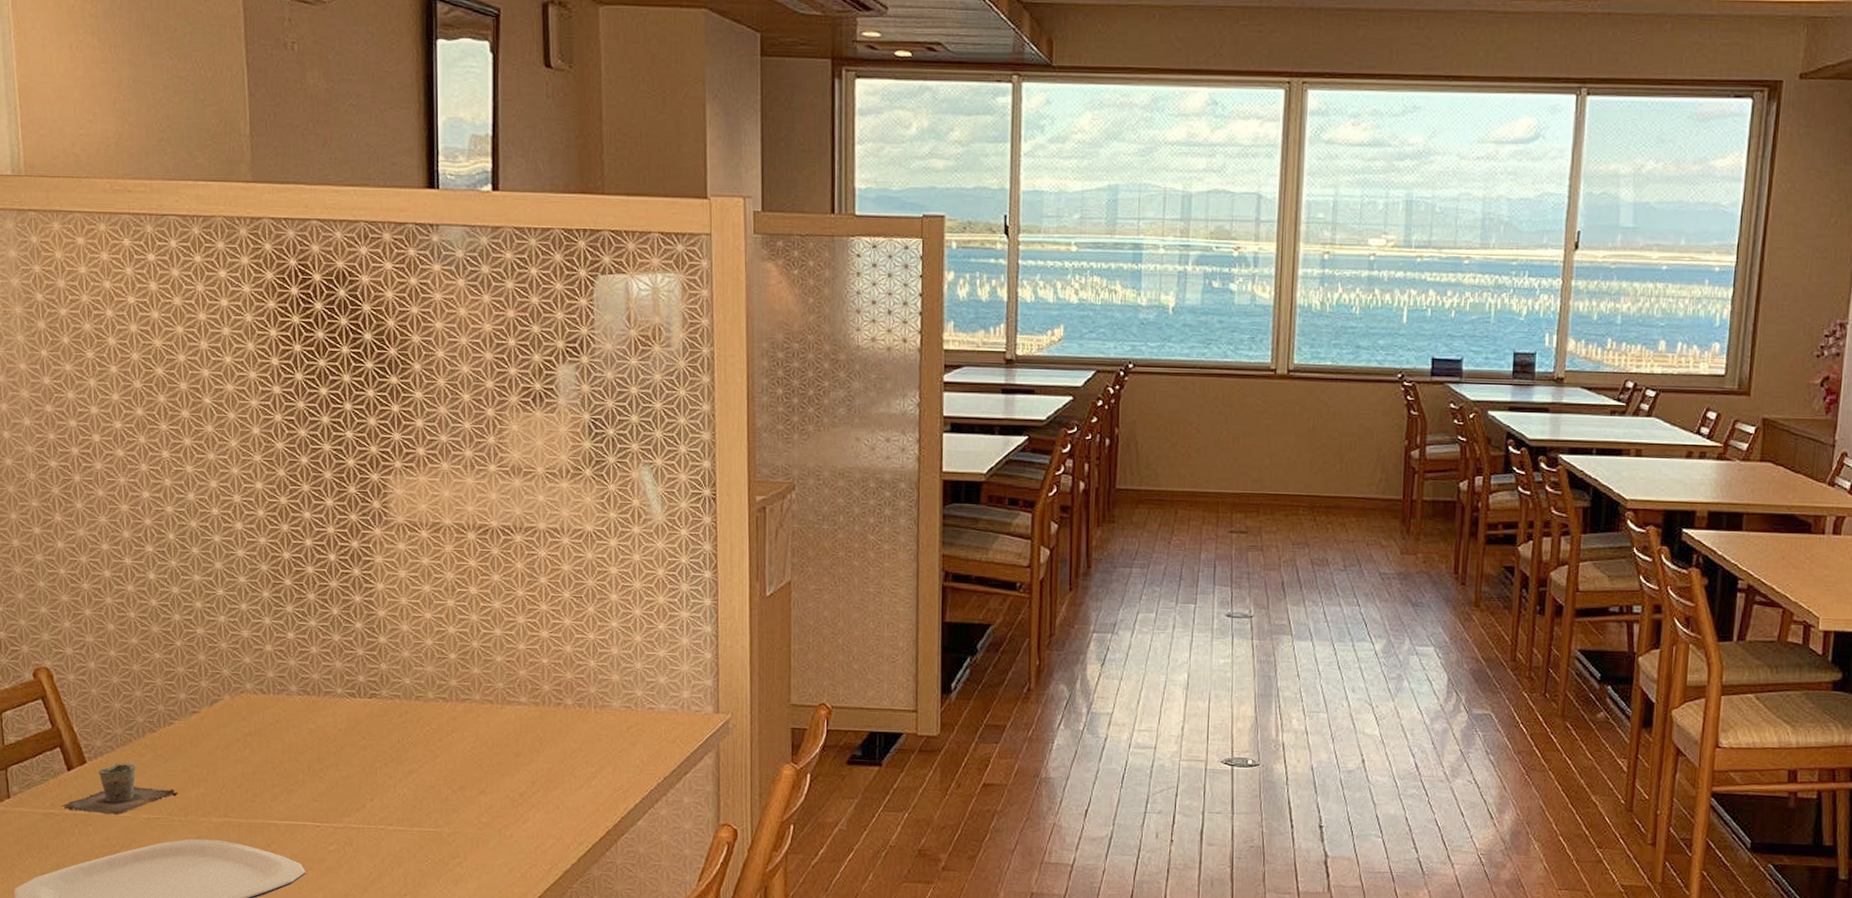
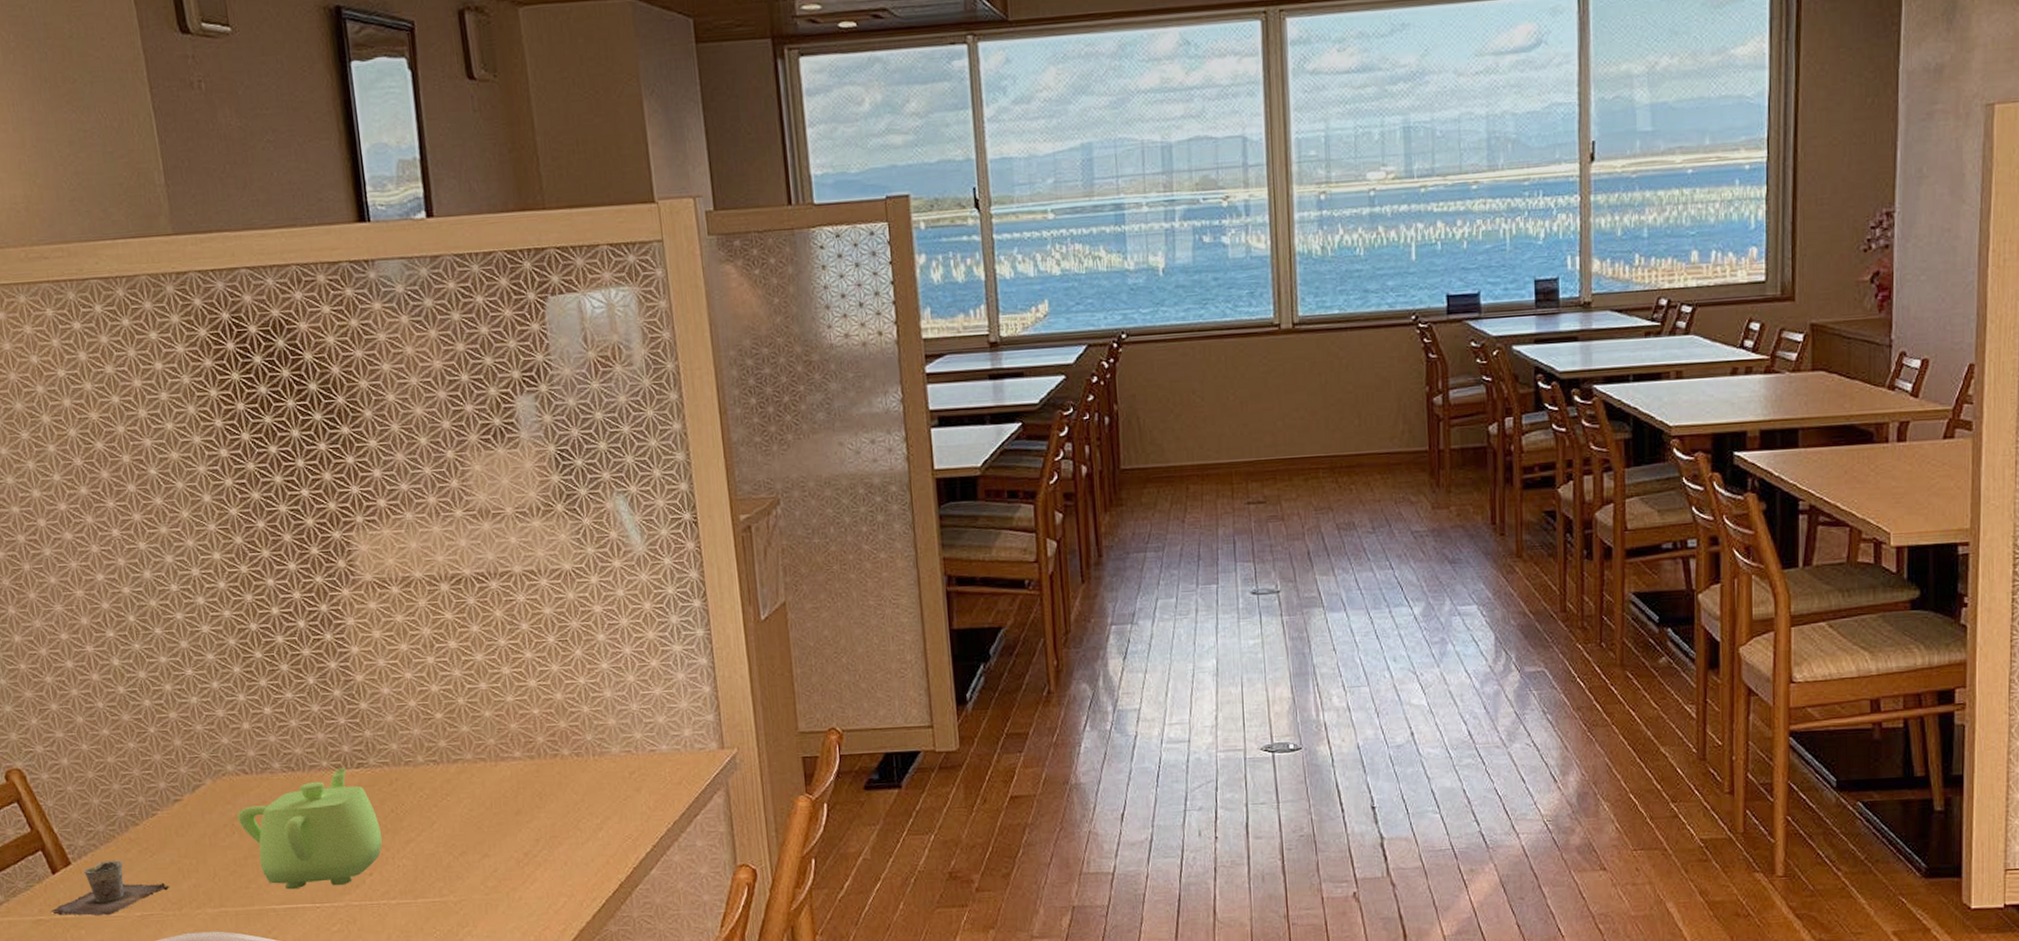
teapot: none [251,696,386,808] -> present [238,768,383,890]

